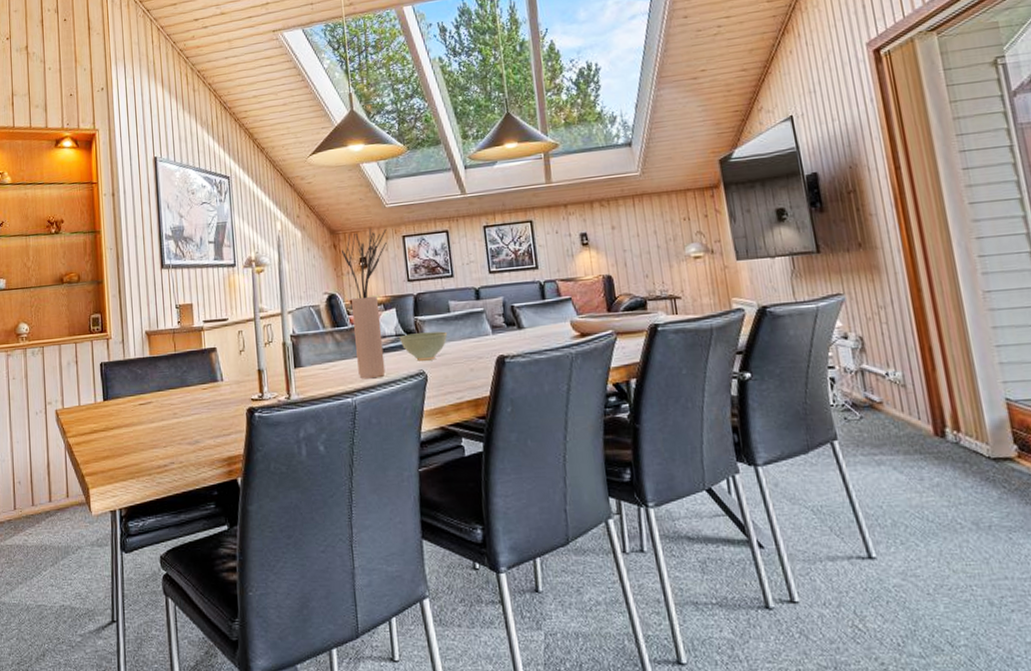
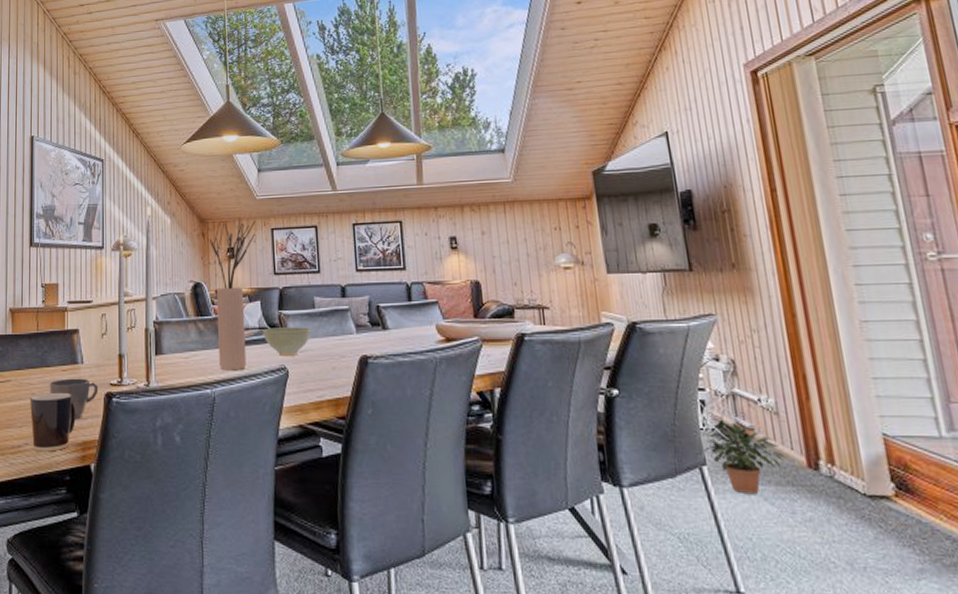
mug: none [173,410,220,470] -> present [30,392,76,452]
cup: none [190,395,240,436] -> present [49,378,99,420]
potted plant: none [834,394,913,465] -> present [703,419,786,495]

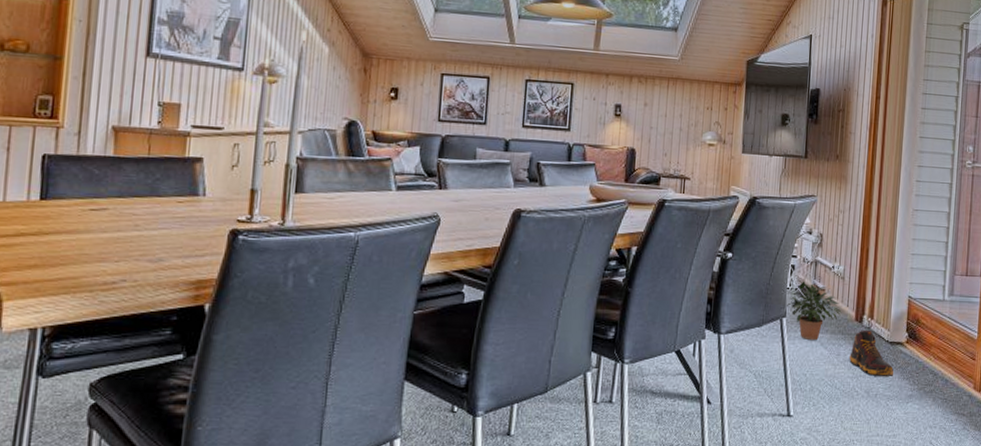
mug: present [30,392,76,452] -> none [131,225,191,290]
cup: present [49,378,99,420] -> none [158,211,222,257]
vase: present [210,219,256,371] -> none [367,59,426,216]
bowl: present [262,327,312,356] -> none [417,174,470,205]
shoe: none [810,481,886,544] -> present [849,331,894,377]

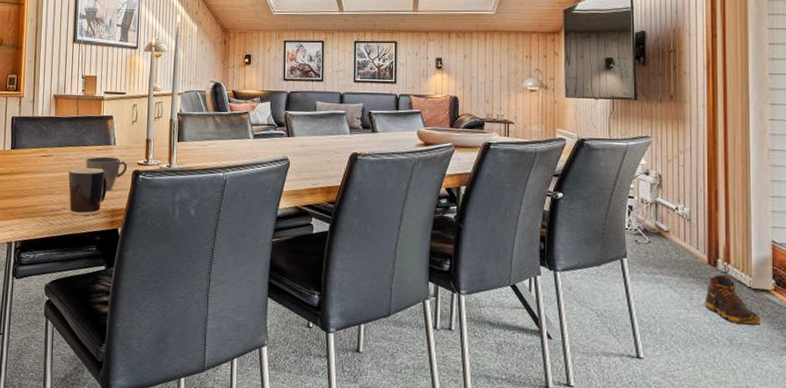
mug: none [131,225,191,290] -> present [68,167,107,216]
cup: none [158,211,222,257] -> present [85,156,128,191]
potted plant: present [786,281,842,341] -> none [625,221,691,283]

